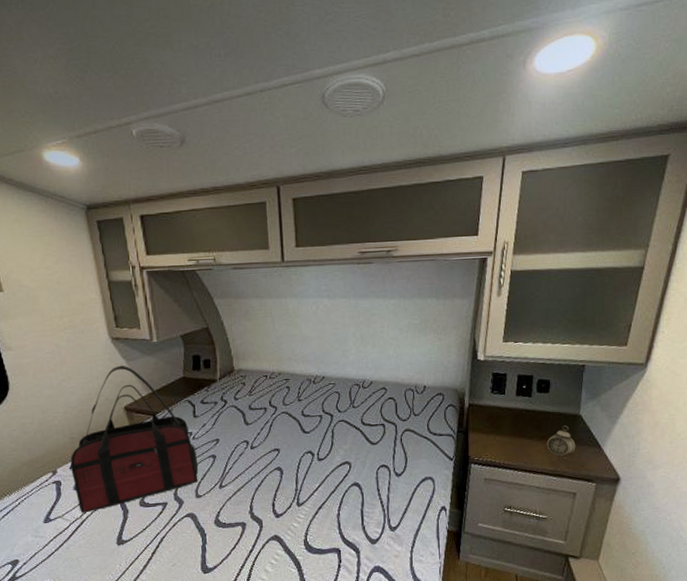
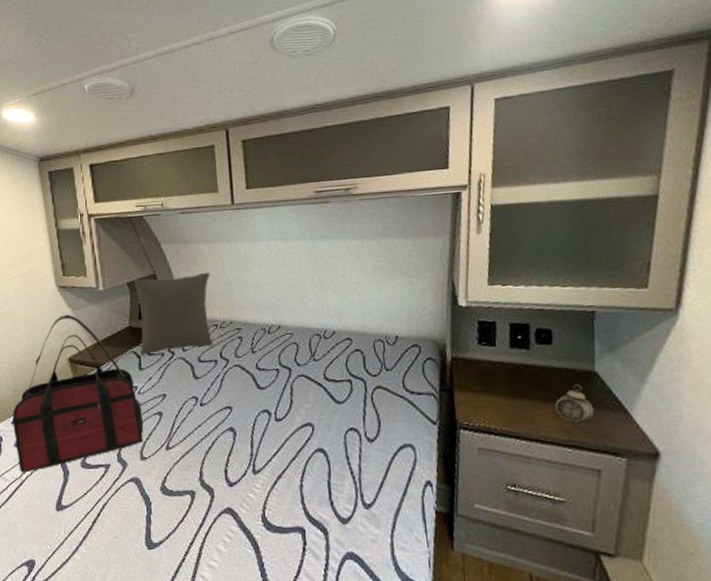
pillow: none [187,327,262,404] -> present [133,273,213,356]

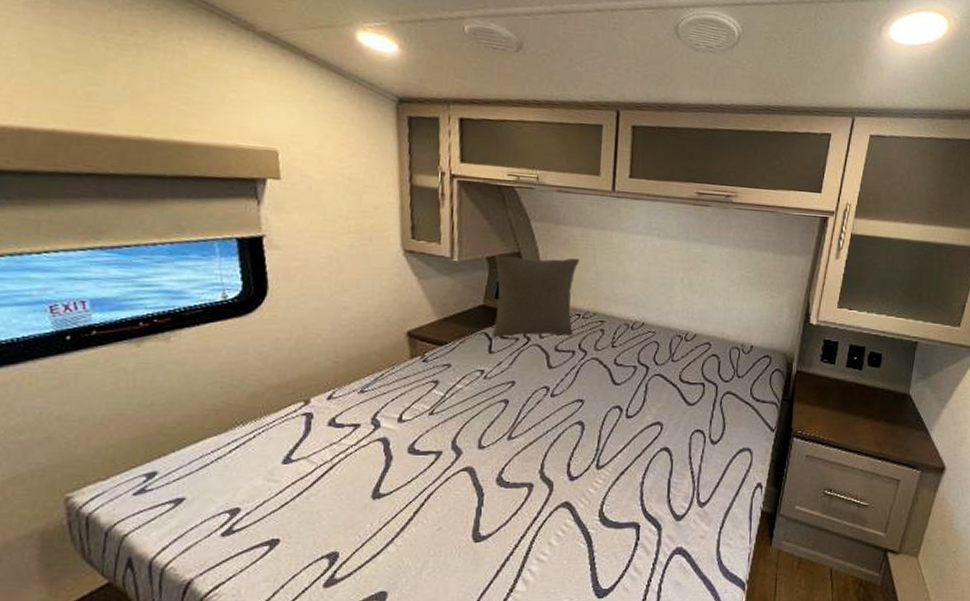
duffel bag: present [12,314,144,473] -> none [328,282,488,456]
alarm clock: present [554,384,595,428] -> none [873,404,903,443]

